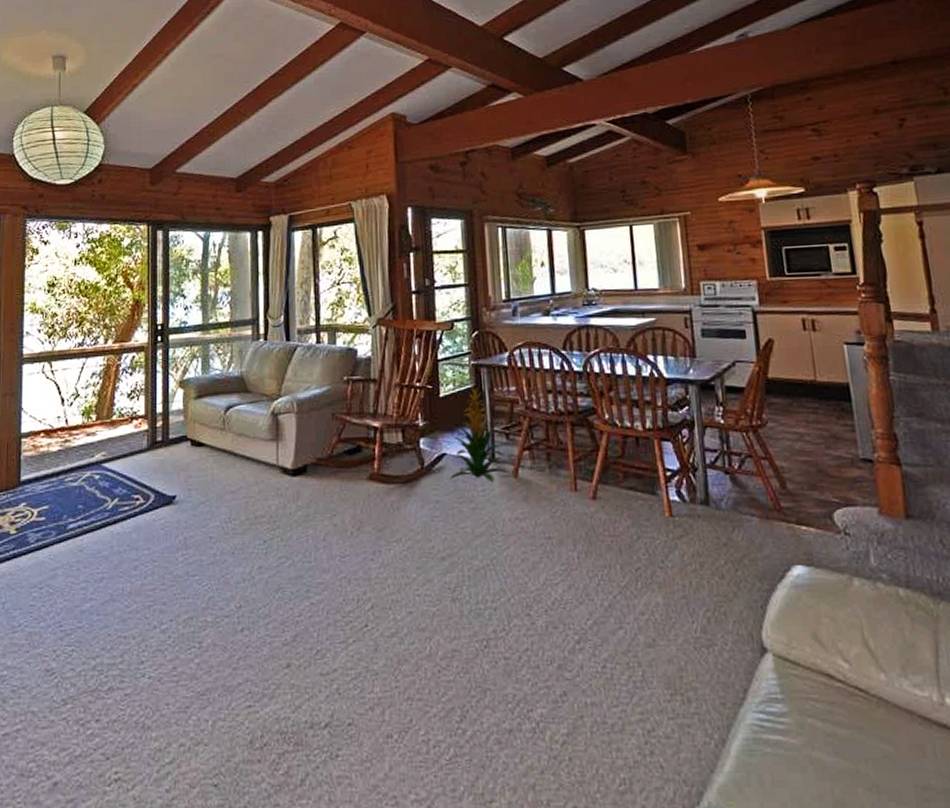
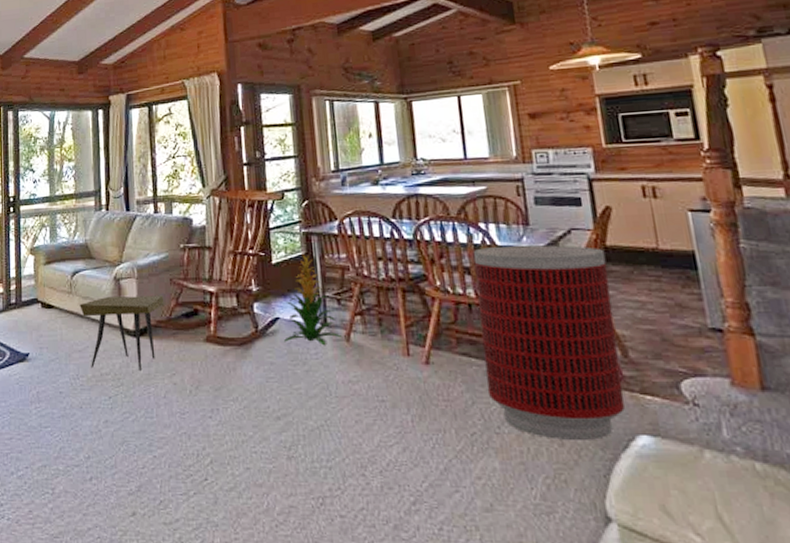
side table: none [233,431,326,512] -> present [80,295,165,371]
trash can: none [641,377,782,574] -> present [473,245,625,442]

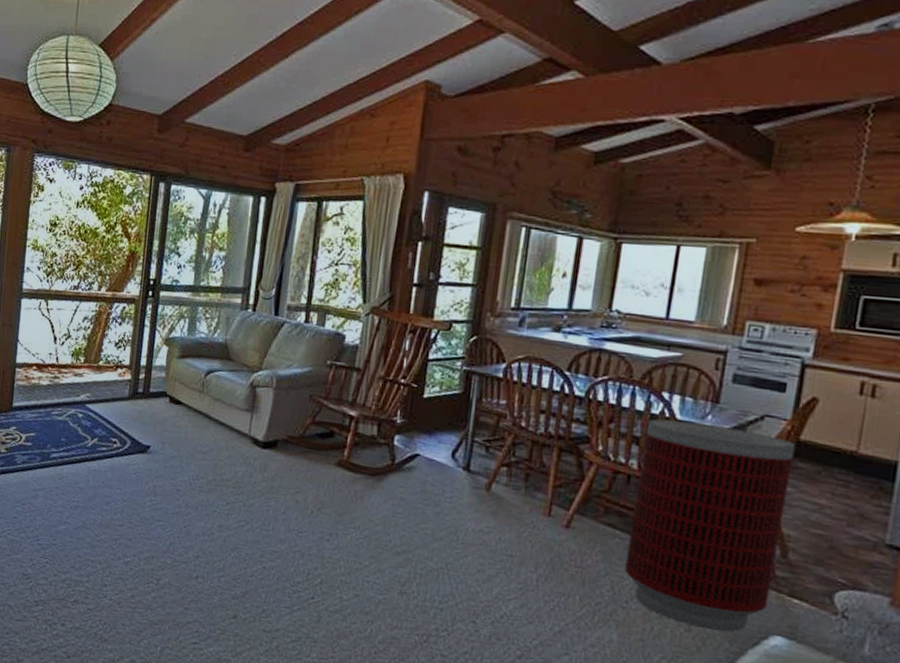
side table: present [80,295,165,371] -> none [209,402,300,483]
indoor plant: present [284,254,342,345] -> none [420,393,482,490]

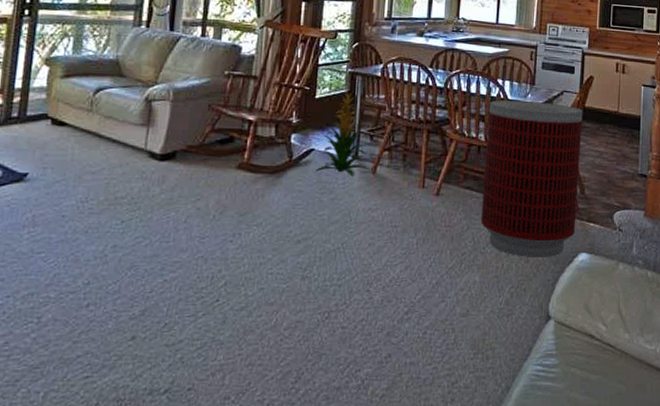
indoor plant: none [420,393,482,490] -> present [316,92,369,176]

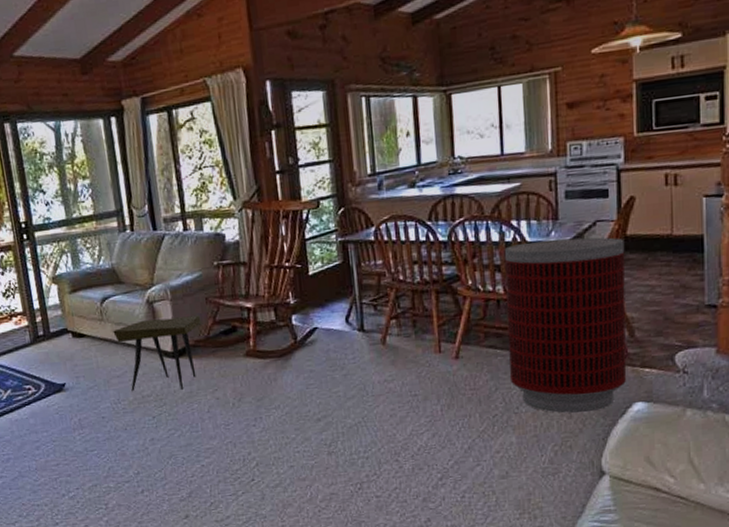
side table: none [100,117,199,195] -> present [113,315,202,392]
indoor plant: present [316,92,369,176] -> none [323,263,378,350]

